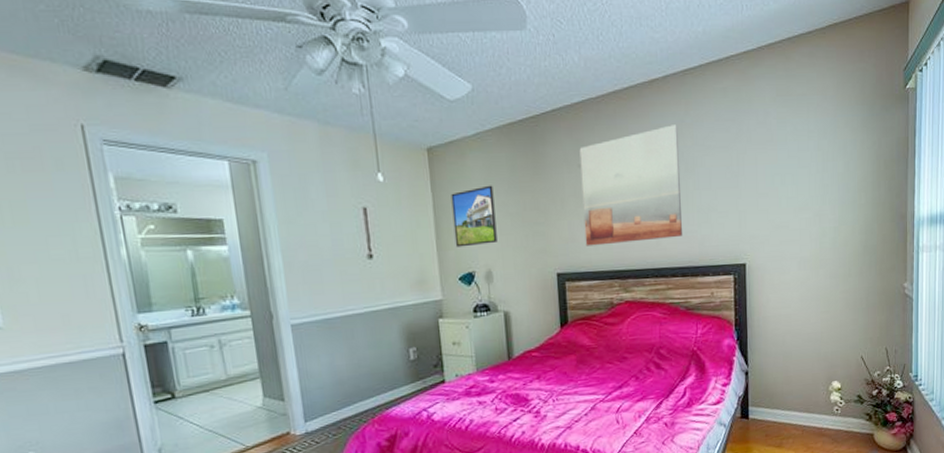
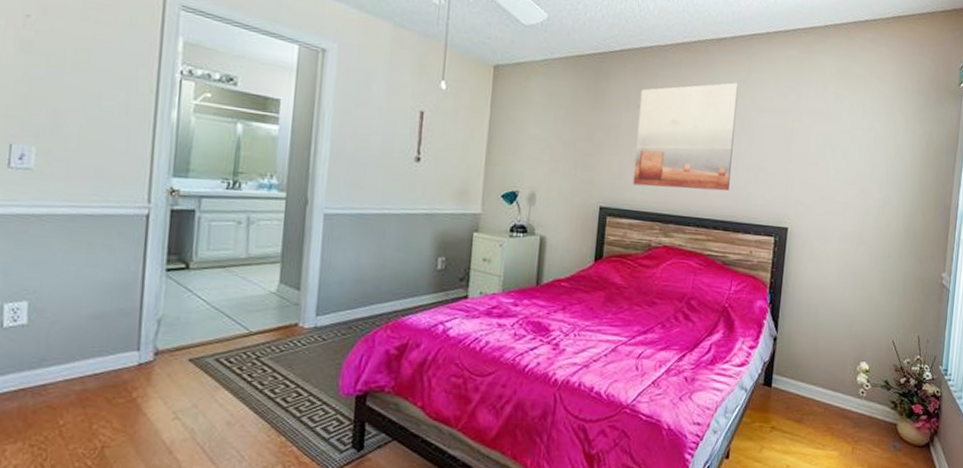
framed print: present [451,185,497,248] -> none [504,110,551,167]

